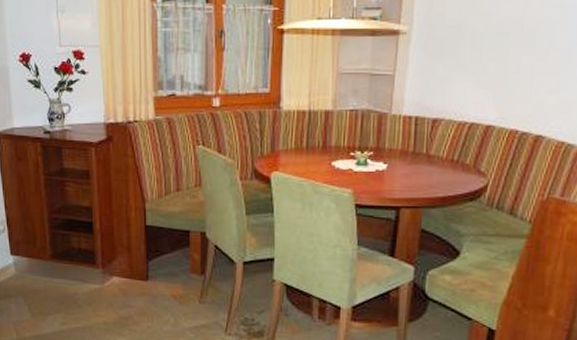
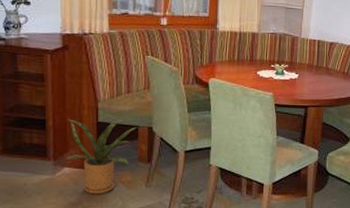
house plant: none [114,222,190,309] -> present [65,119,138,195]

